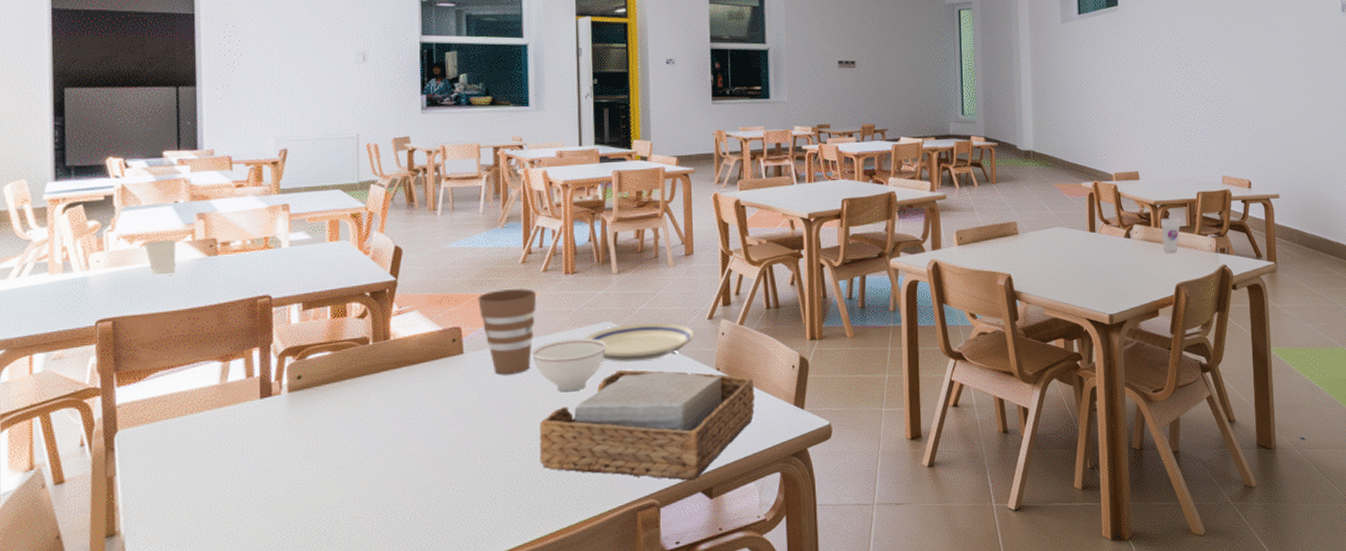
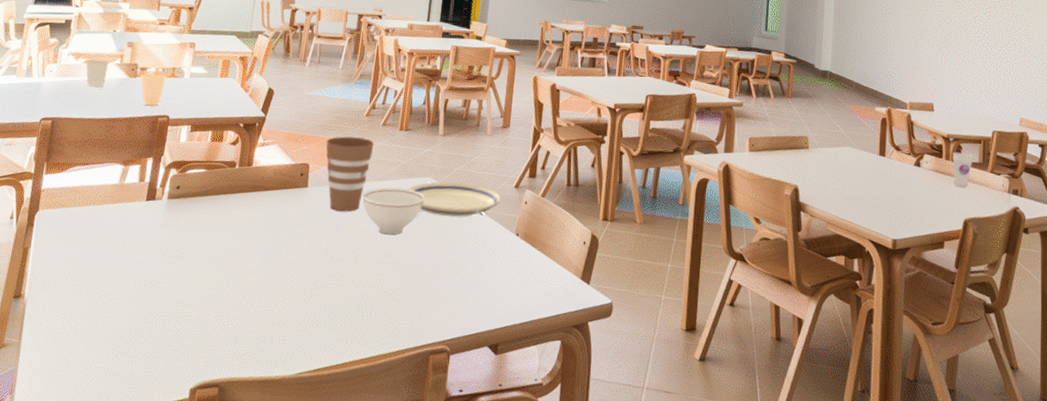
cup: none [223,247,258,287] -> present [140,74,166,106]
napkin holder: present [539,369,755,481] -> none [354,221,547,334]

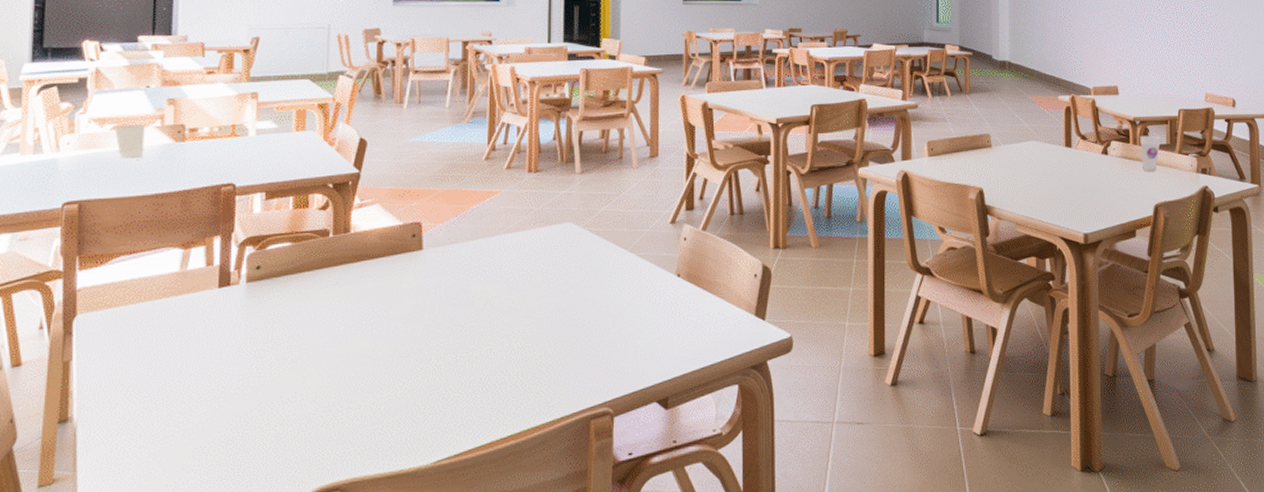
cup: present [140,74,166,106] -> none [191,134,225,174]
cup: present [326,136,374,211] -> none [439,186,498,272]
bowl: present [362,187,425,235] -> none [491,238,567,293]
plate: present [408,181,502,217] -> none [545,225,657,264]

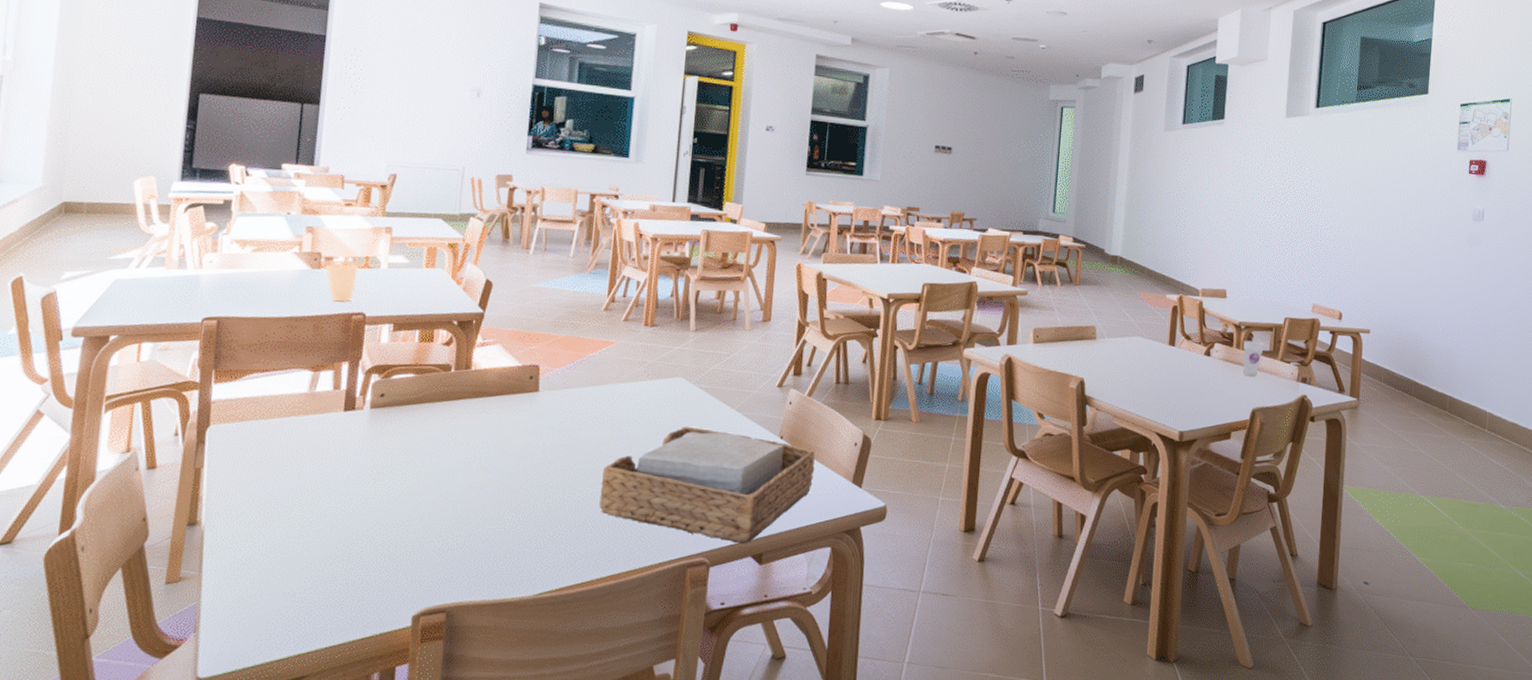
cup: present [115,125,145,161] -> none [255,248,284,284]
cup: none [191,134,225,174] -> present [326,264,358,302]
napkin holder: none [494,272,716,390] -> present [599,426,815,544]

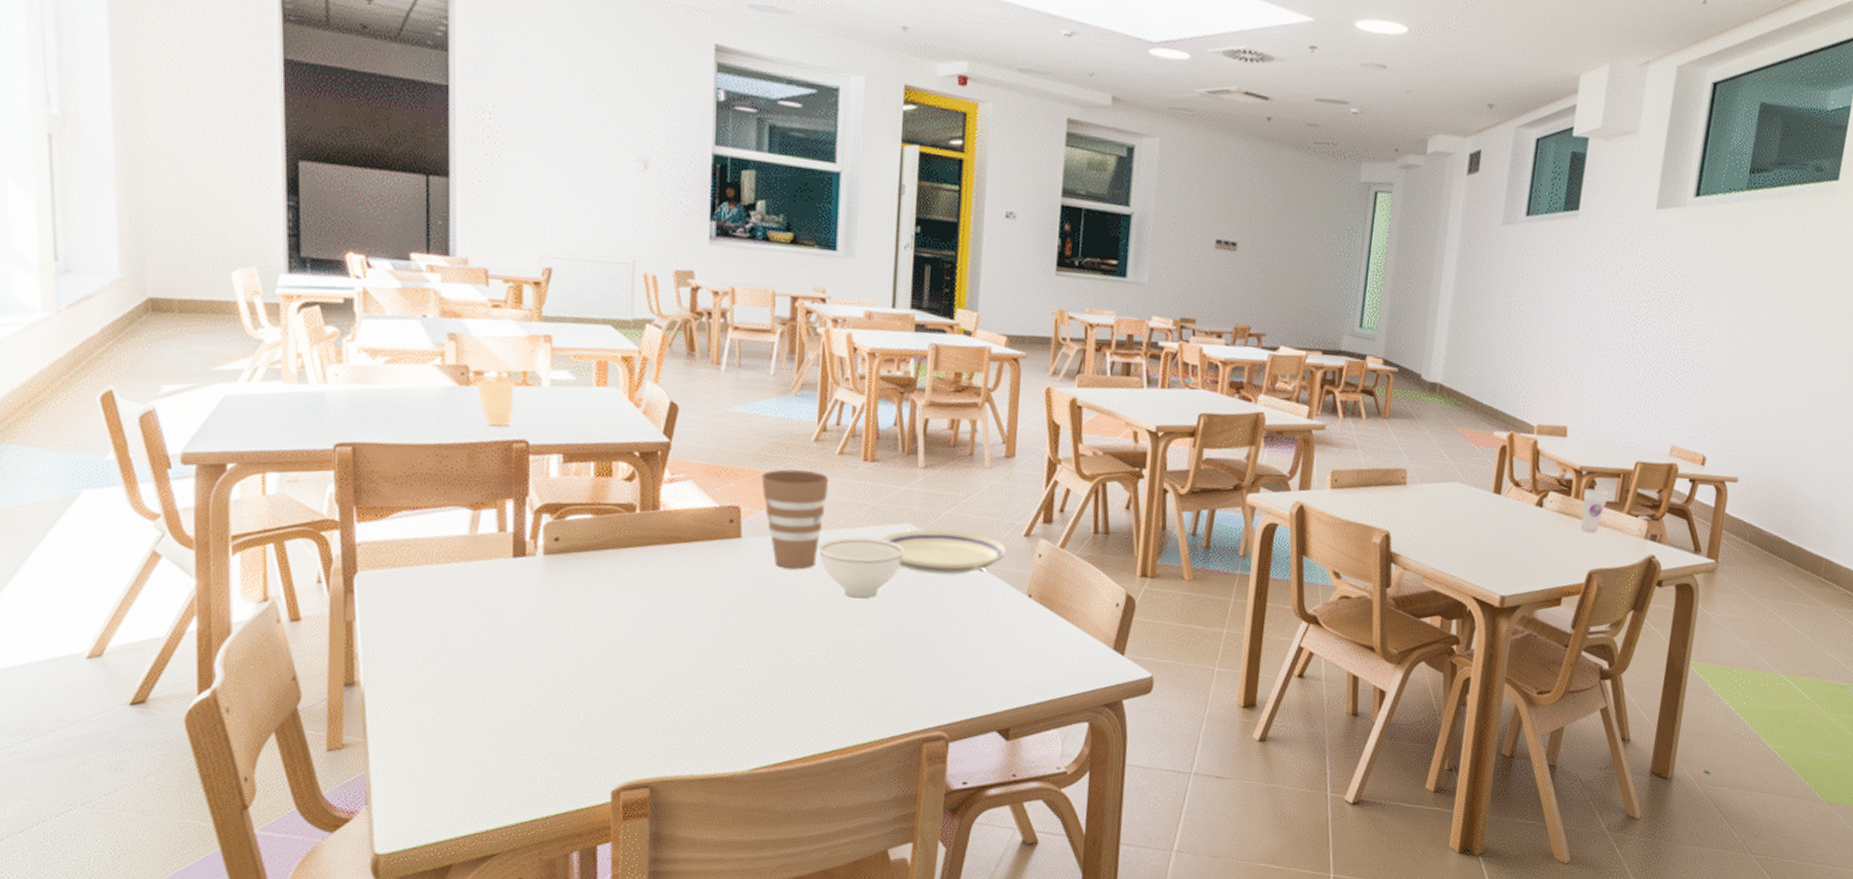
cup: none [558,333,614,417] -> present [761,469,828,569]
napkin holder: present [599,426,815,544] -> none [818,580,1070,717]
bowl: none [604,389,676,442] -> present [819,536,905,599]
plate: none [656,382,763,420] -> present [880,529,1008,574]

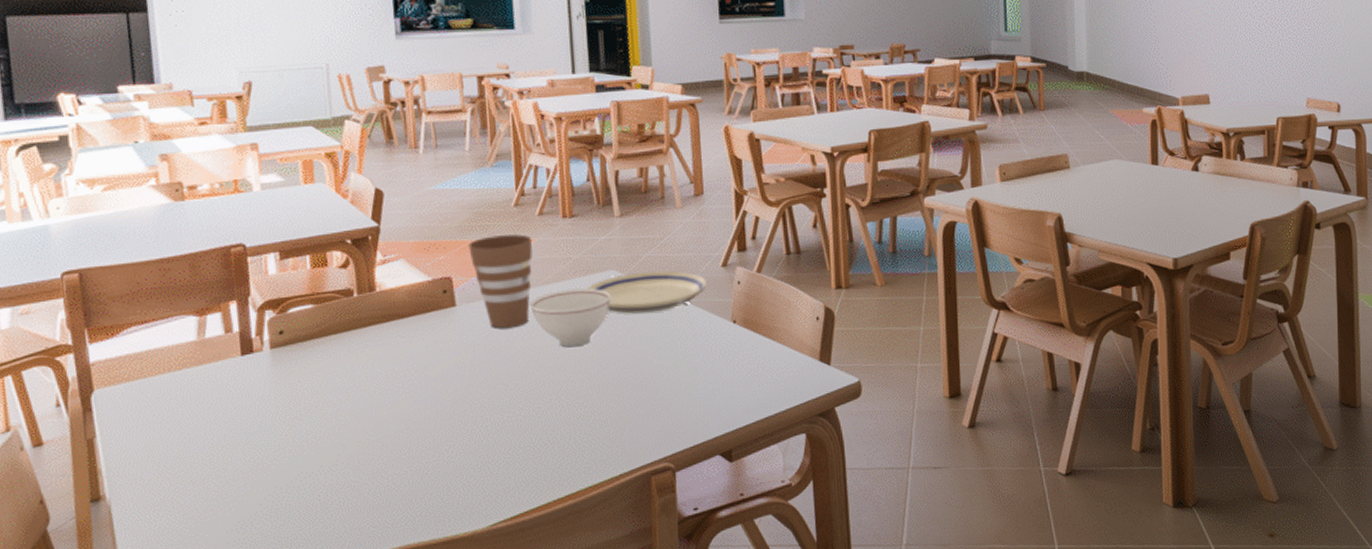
cup: present [476,380,515,426] -> none [190,191,228,235]
cup: present [1581,488,1609,534] -> none [1234,147,1257,189]

